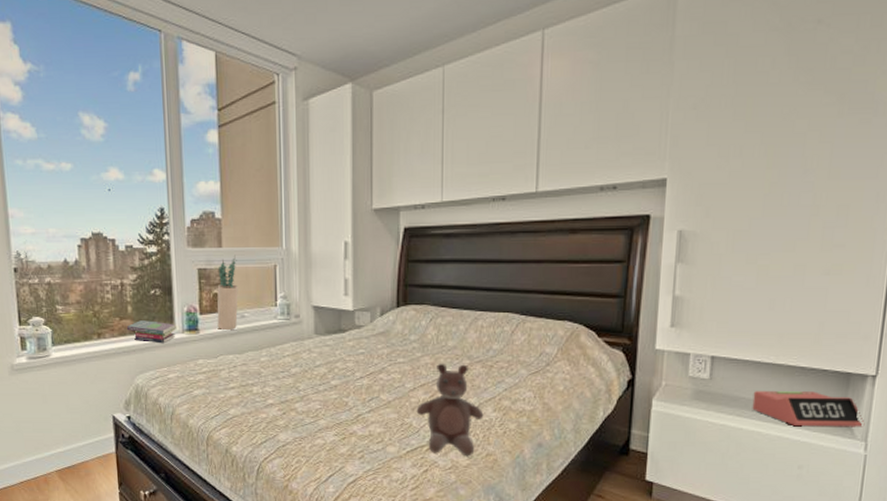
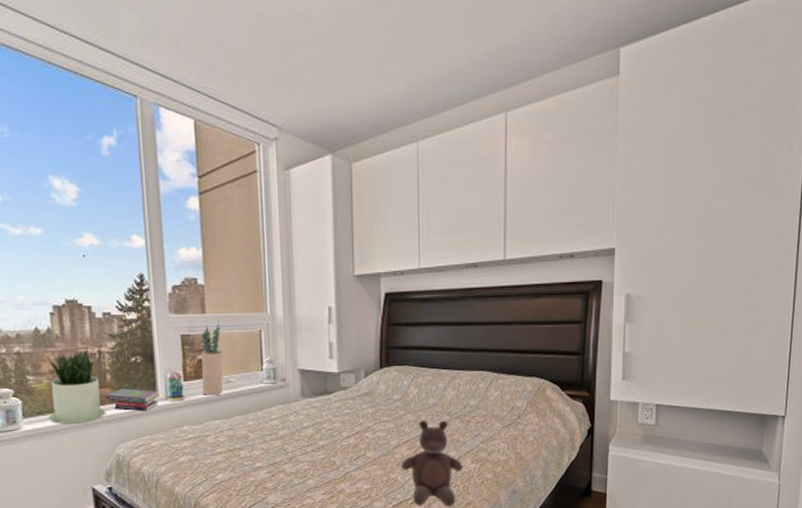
planter: none [74,281,127,354] -> present [46,349,107,425]
alarm clock: present [752,391,865,427] -> none [690,432,778,463]

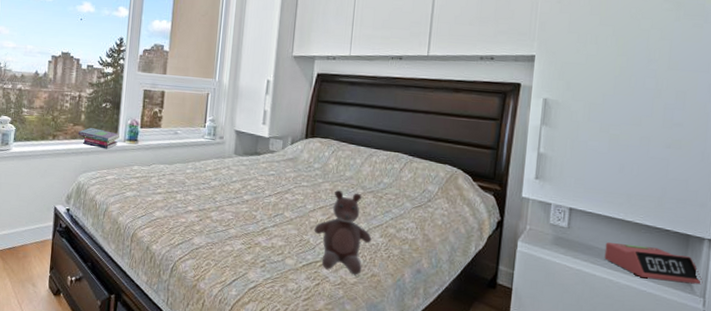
planter: present [46,349,107,425] -> none [32,91,77,153]
vase: present [201,322,224,396] -> none [154,82,177,144]
alarm clock: none [690,432,778,463] -> present [604,242,703,285]

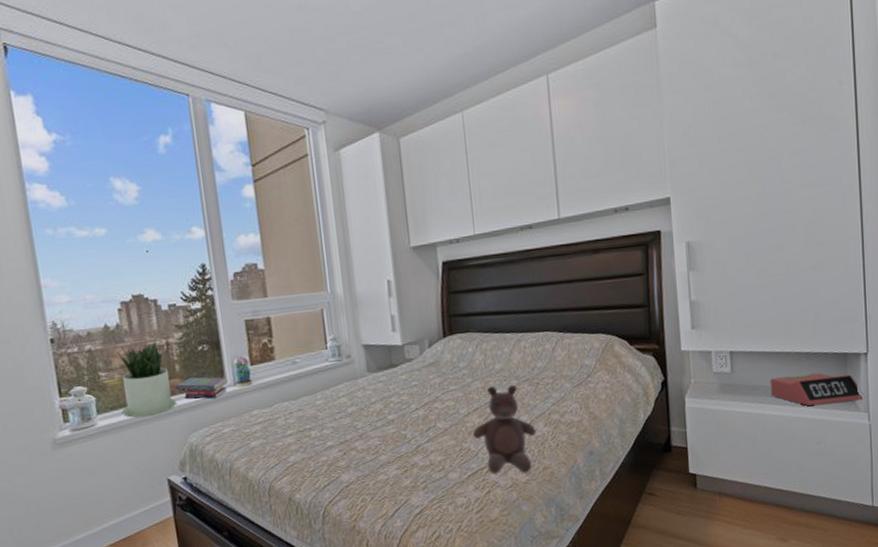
planter: none [32,91,77,153] -> present [116,342,178,418]

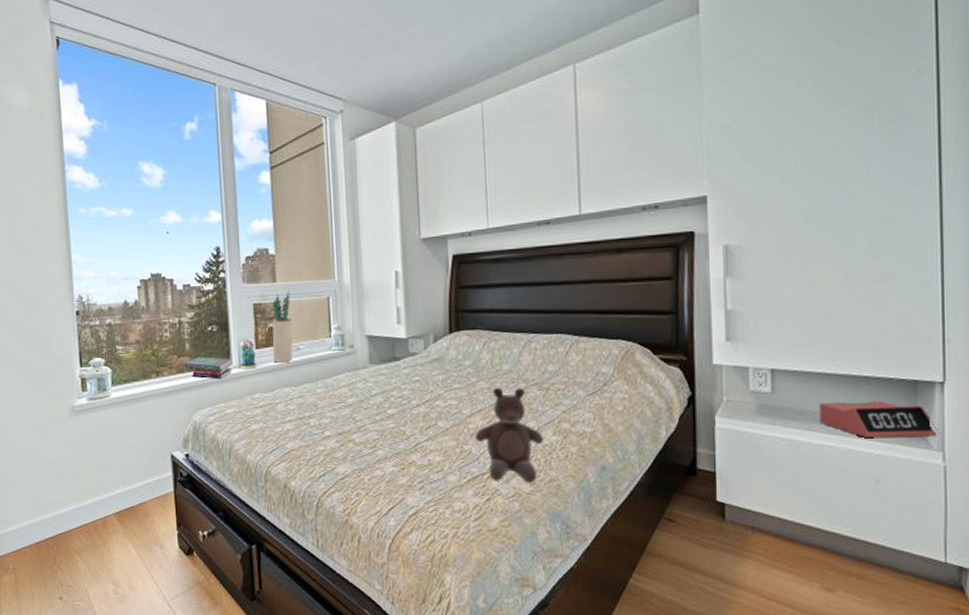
planter: present [116,342,178,418] -> none [133,320,185,393]
vase: none [266,304,290,379] -> present [272,290,293,364]

